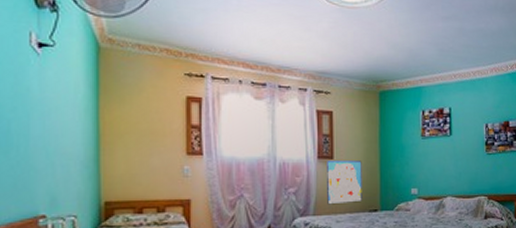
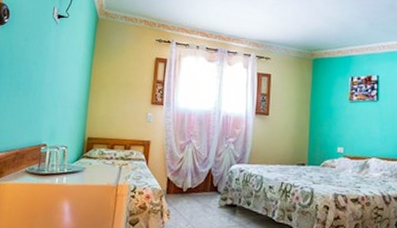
wall art: present [327,161,362,205] -> none [261,117,294,156]

